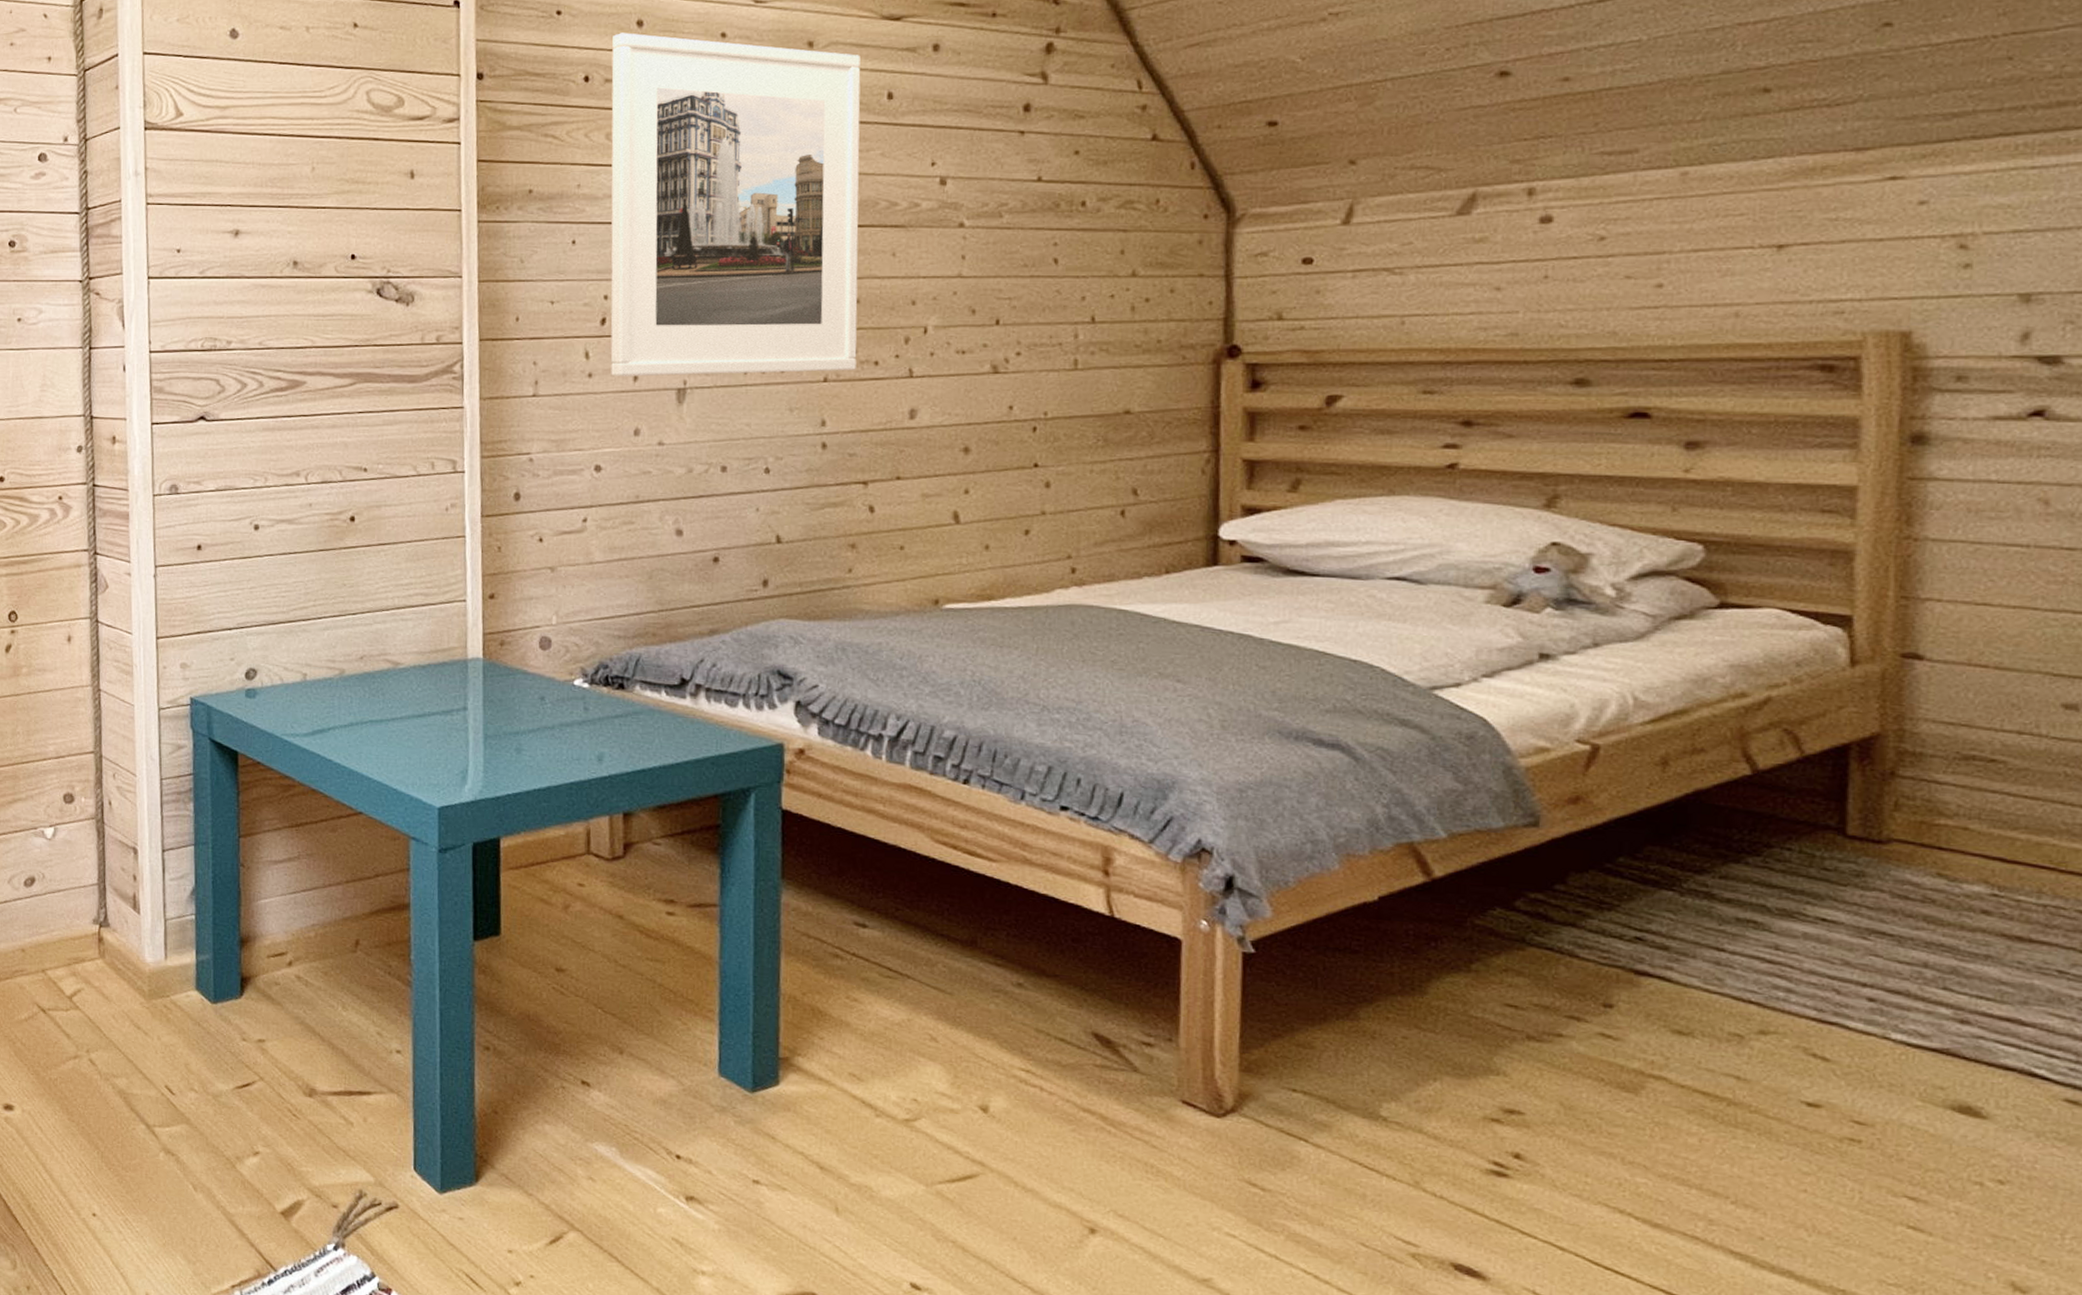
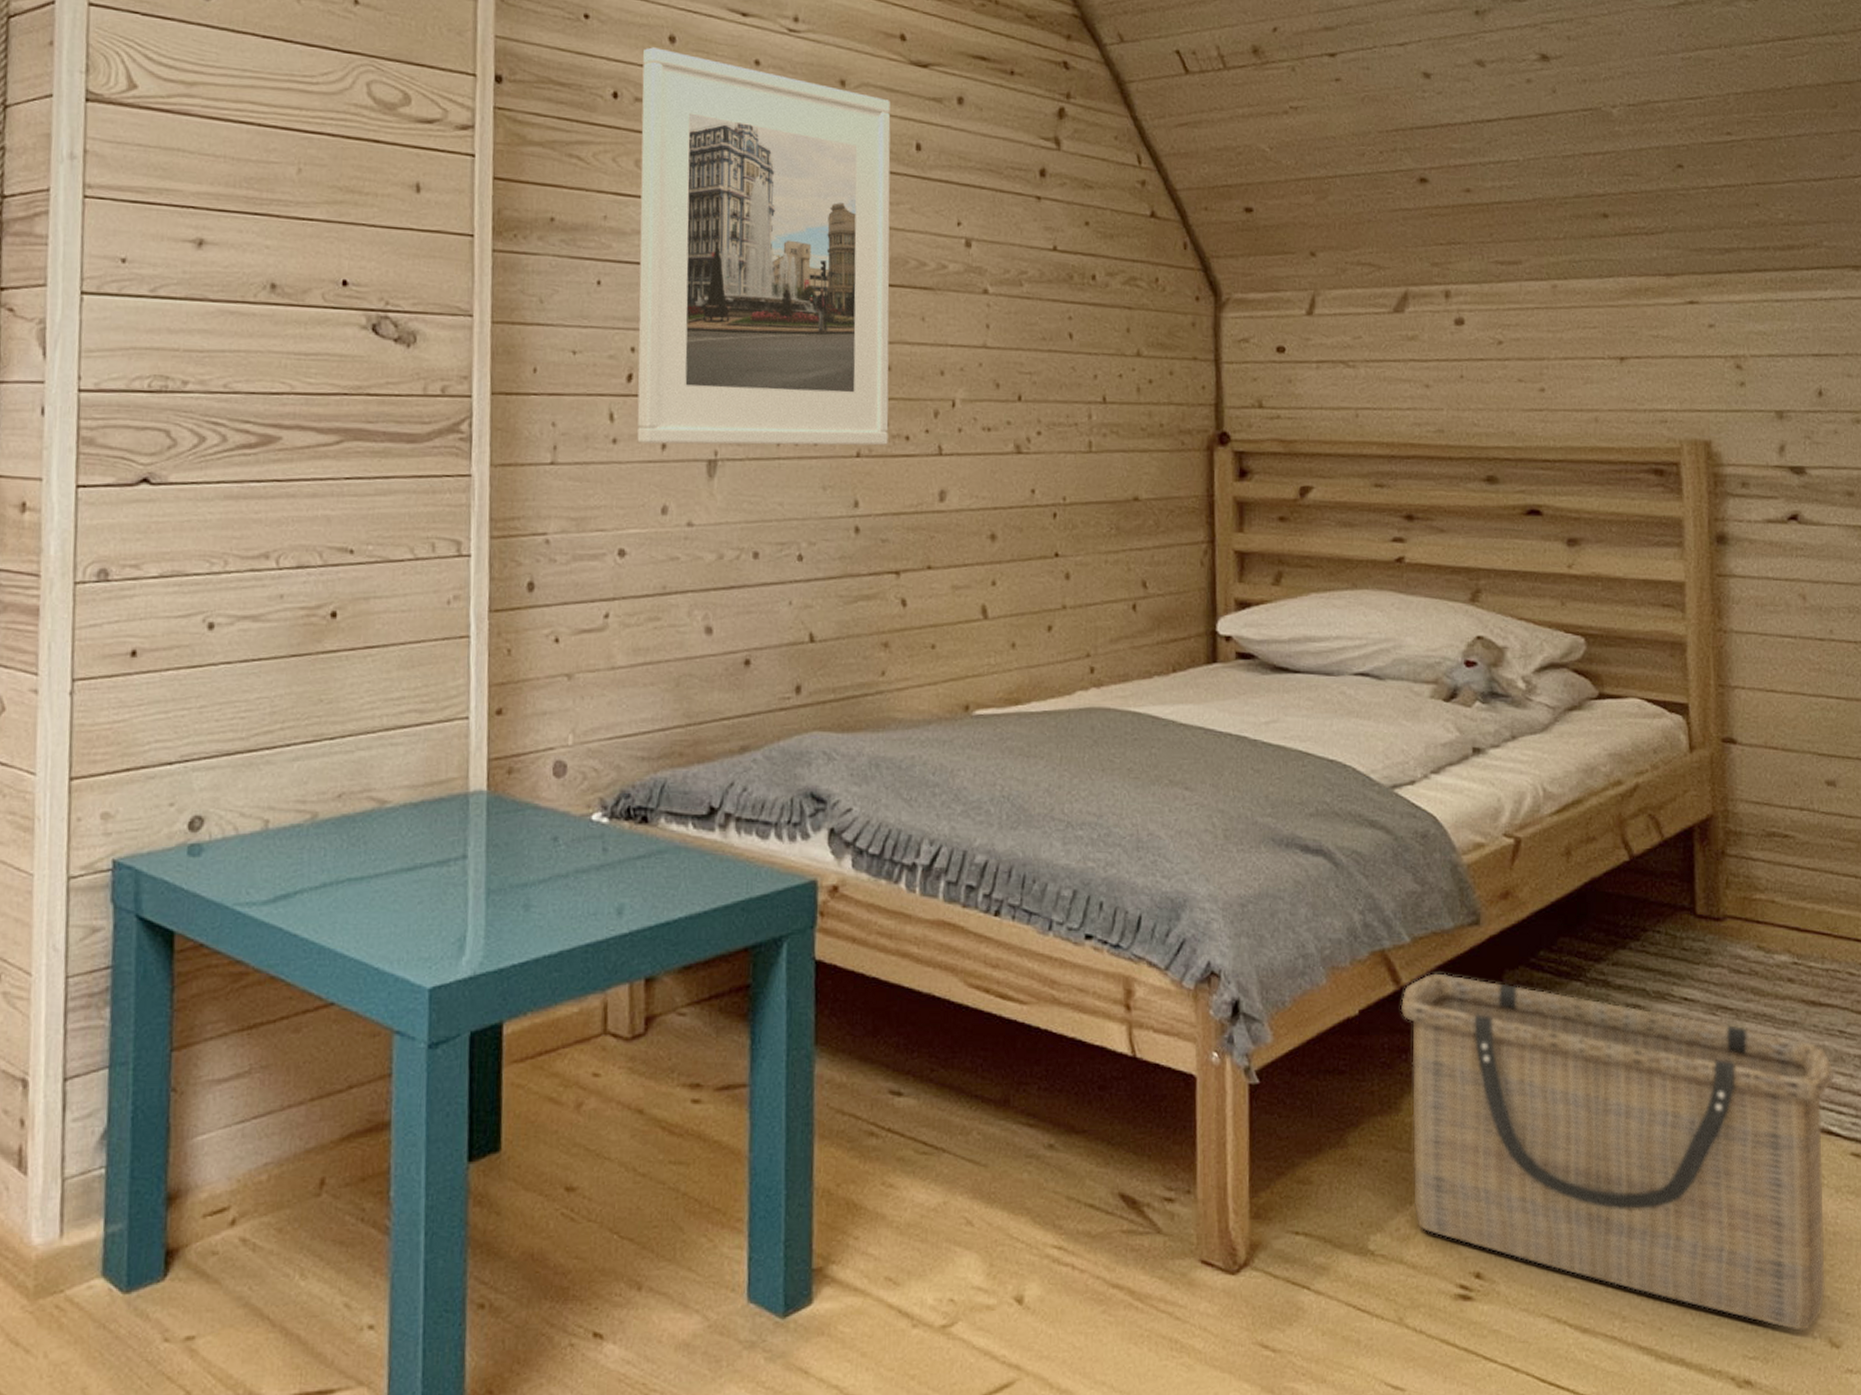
basket: none [1430,868,2044,1269] -> present [1400,973,1833,1331]

